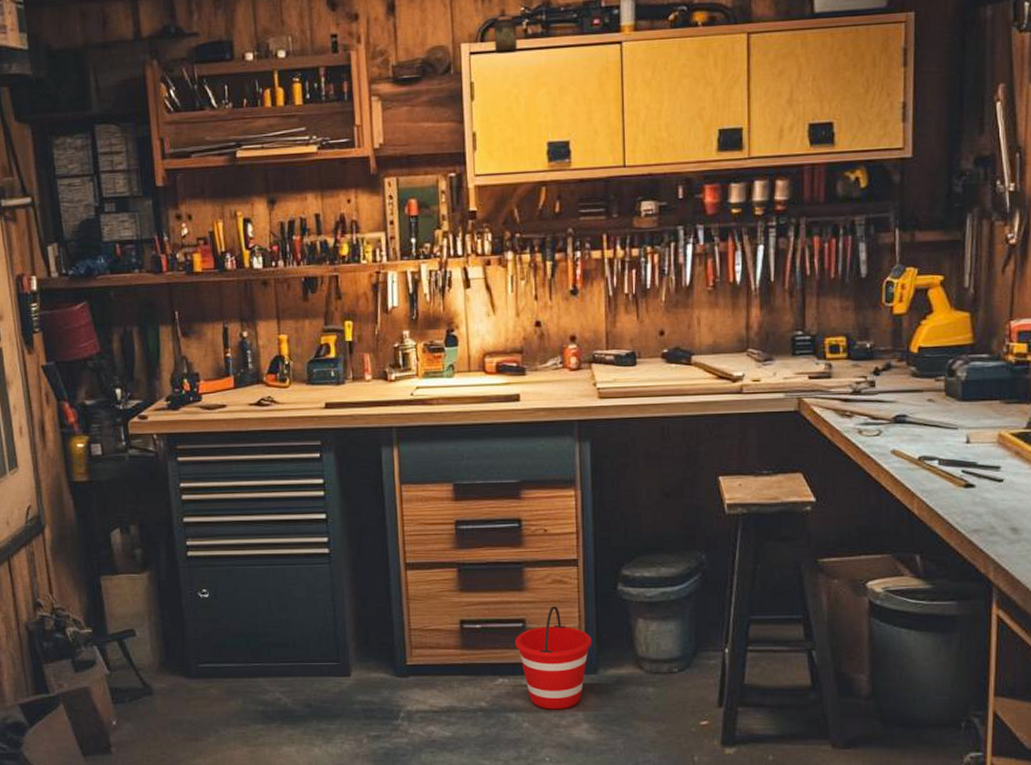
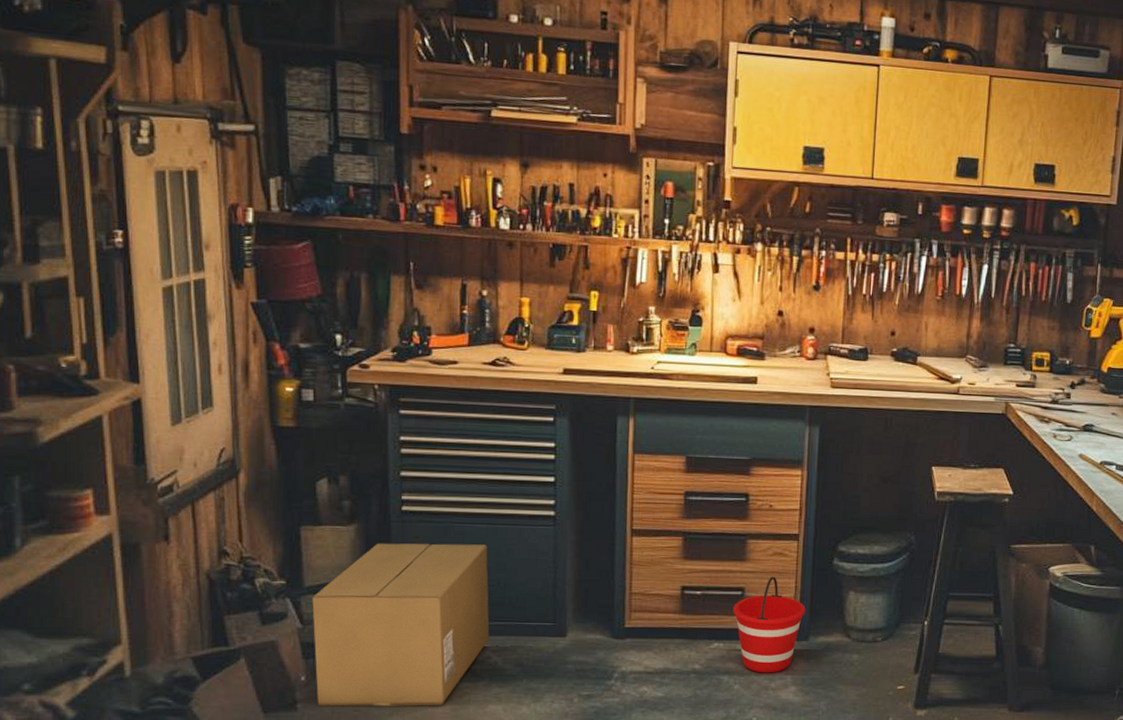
box: none [116,586,278,750] -> present [312,543,490,707]
jar: present [493,16,518,54] -> none [761,23,785,59]

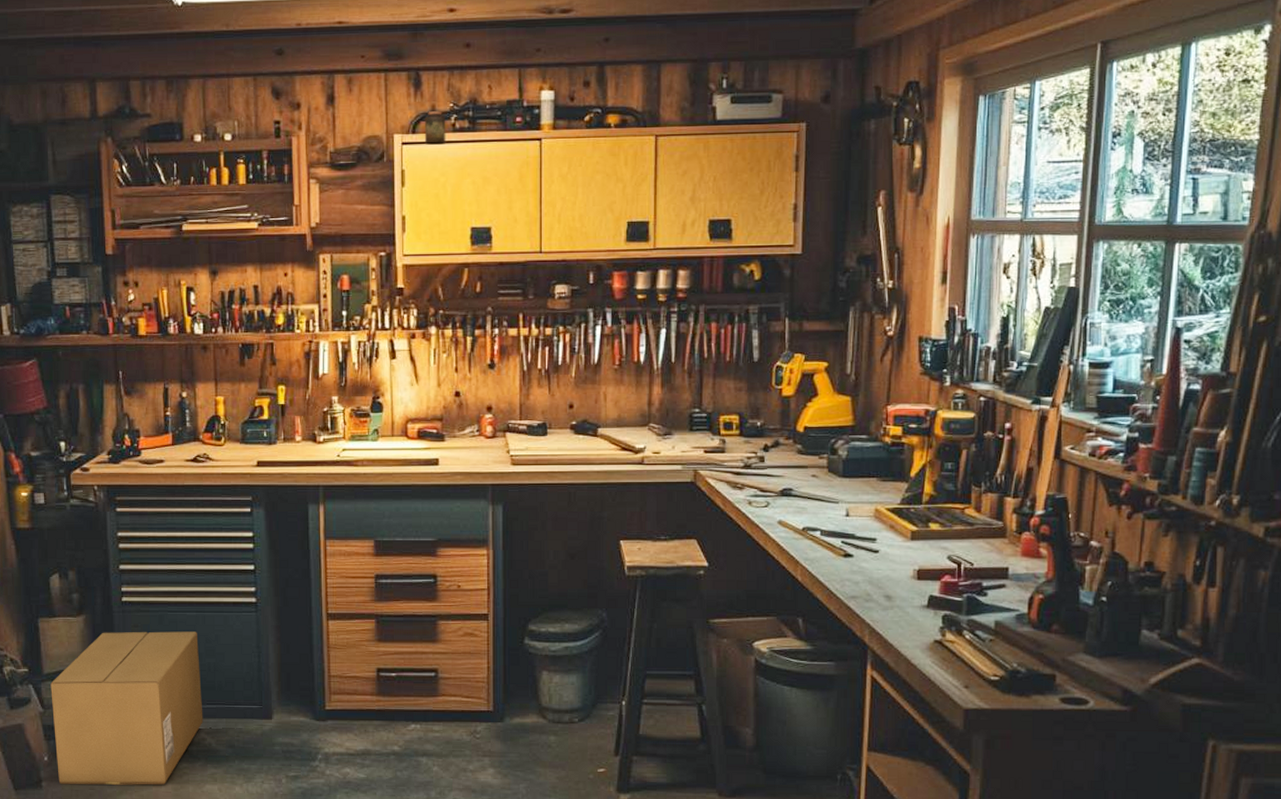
bucket: present [733,577,805,673] -> none [428,658,499,755]
jar: none [761,23,785,59] -> present [424,111,446,145]

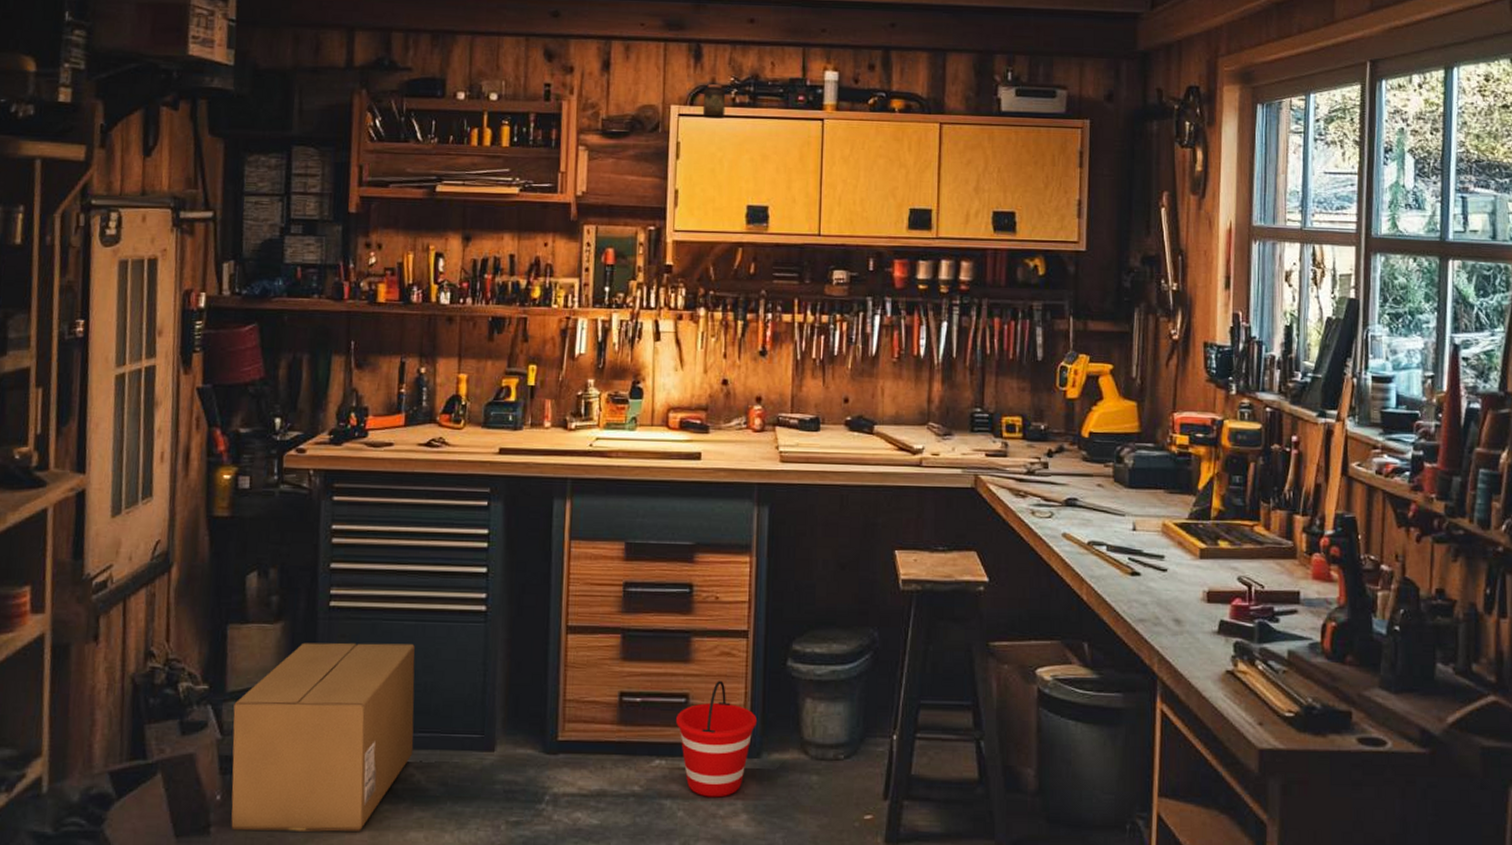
bucket: none [428,658,499,755] -> present [676,681,757,798]

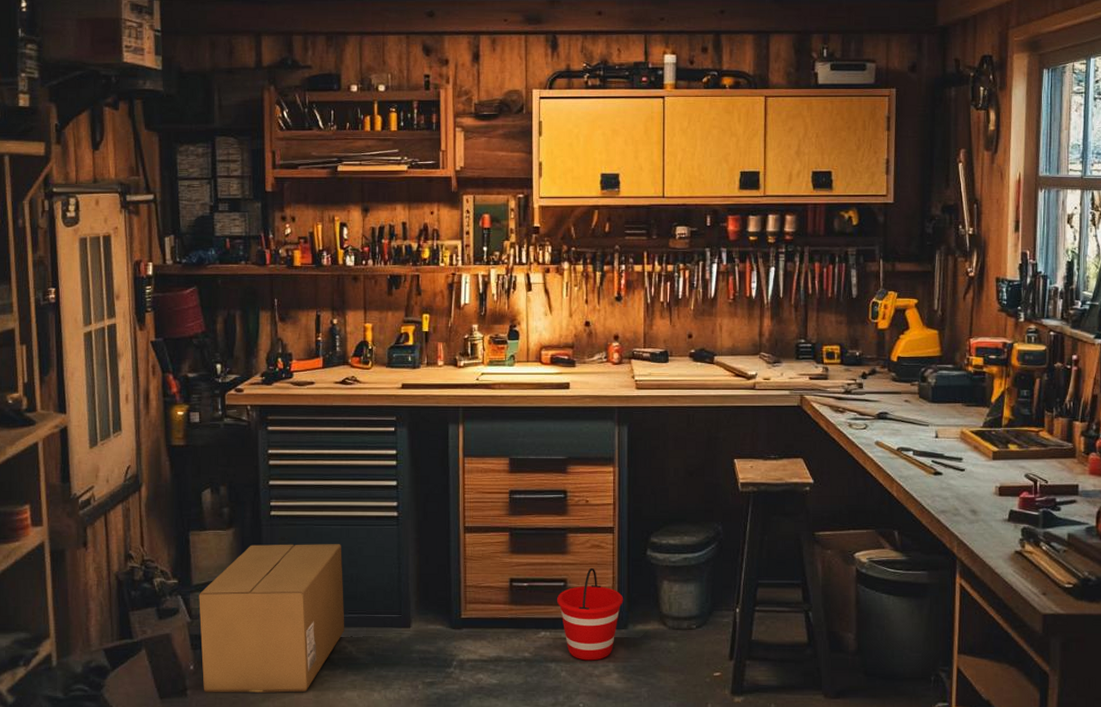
jar: present [702,84,726,119] -> none [560,70,580,99]

